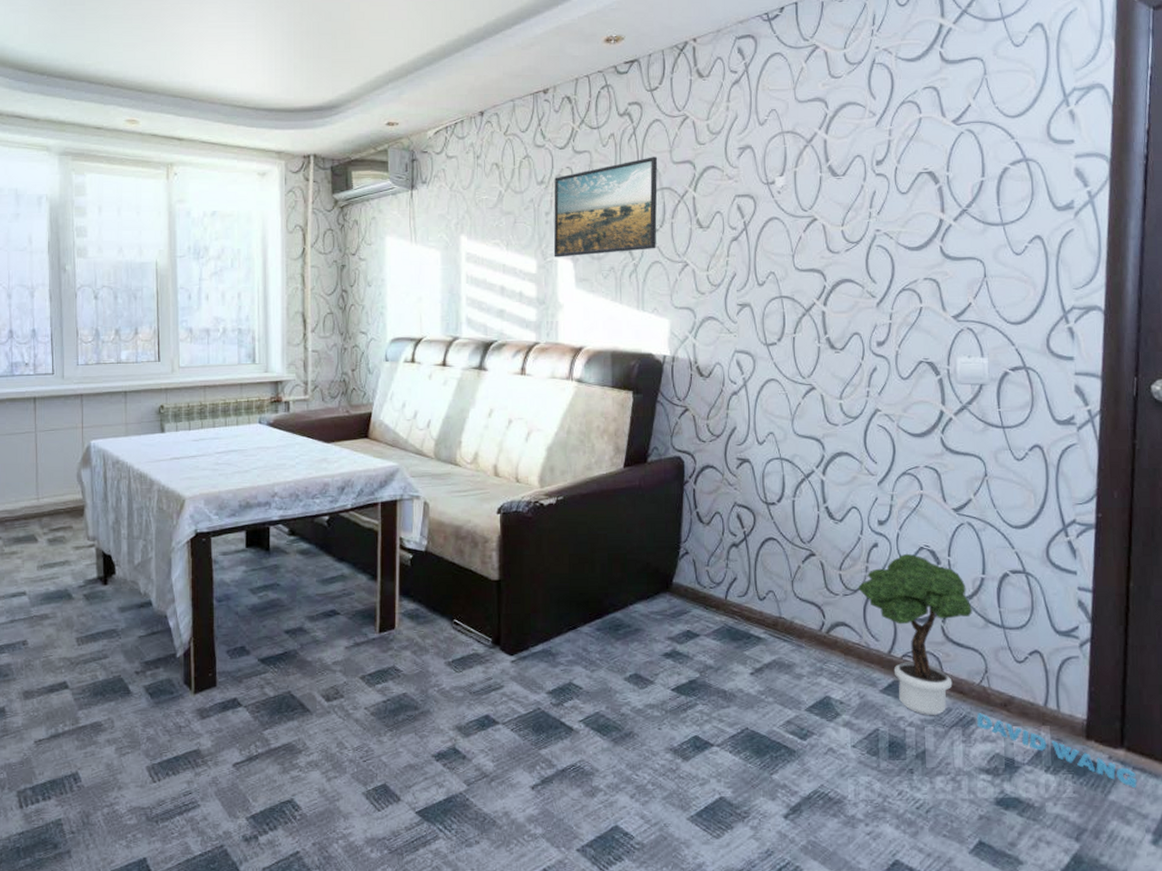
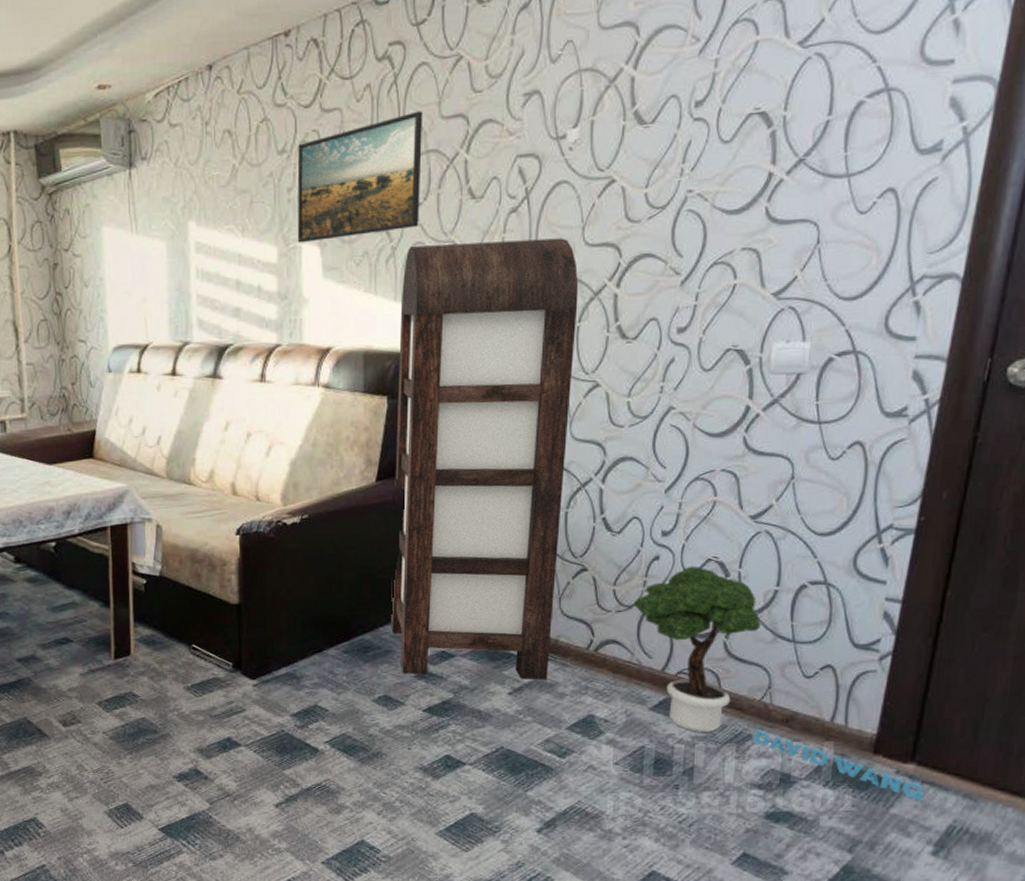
bookshelf: none [639,263,793,661] -> present [390,238,579,680]

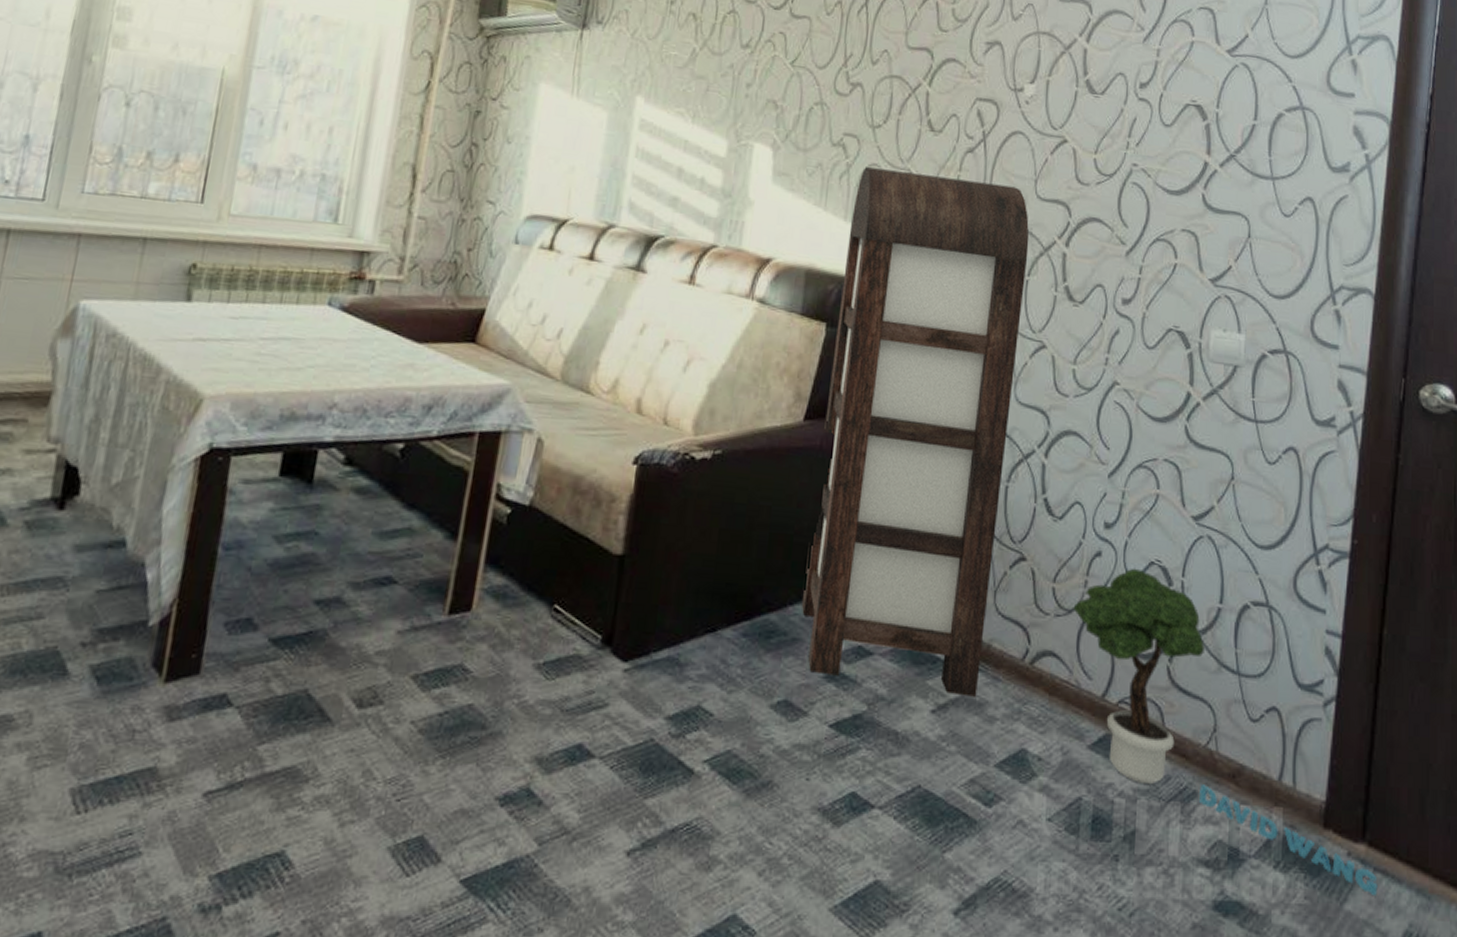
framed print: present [297,111,424,243] -> none [750,36,891,149]

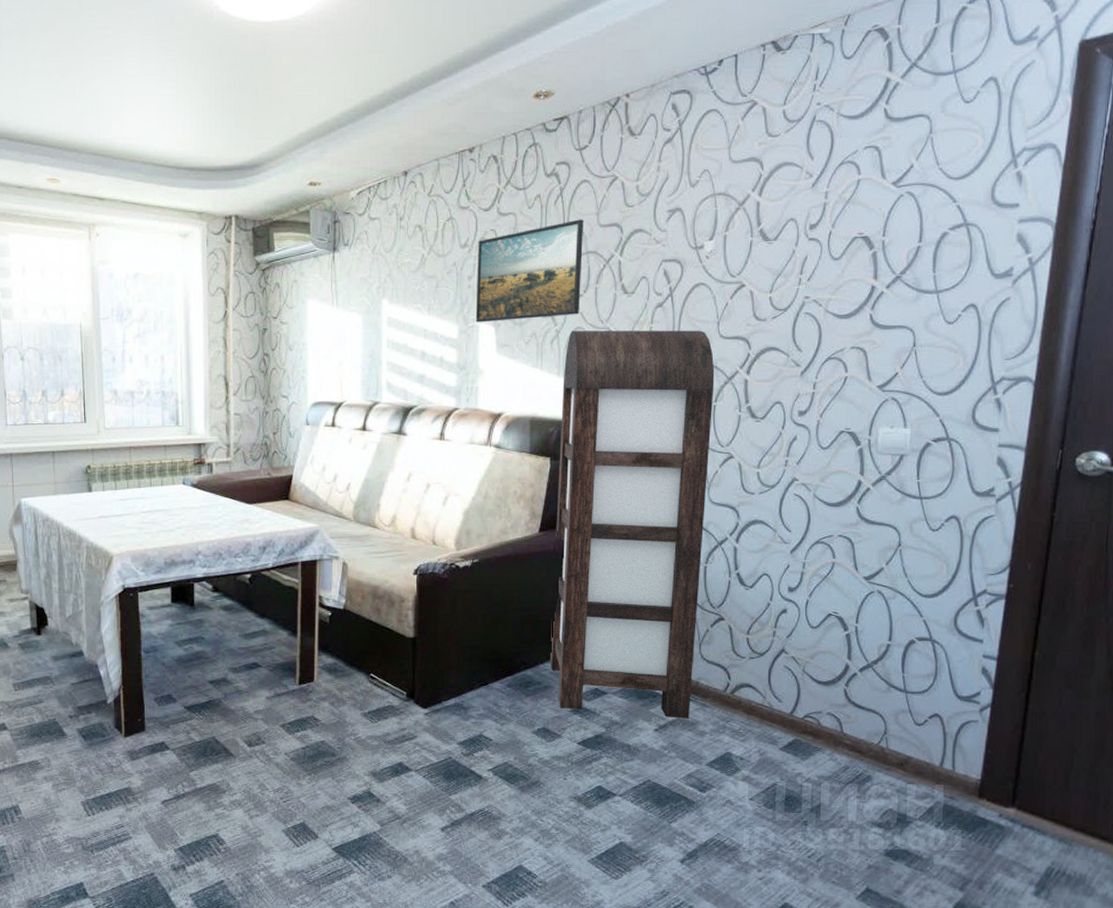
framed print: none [750,36,891,149] -> present [475,219,584,323]
potted tree: present [1073,568,1378,897] -> none [764,619,1025,844]

